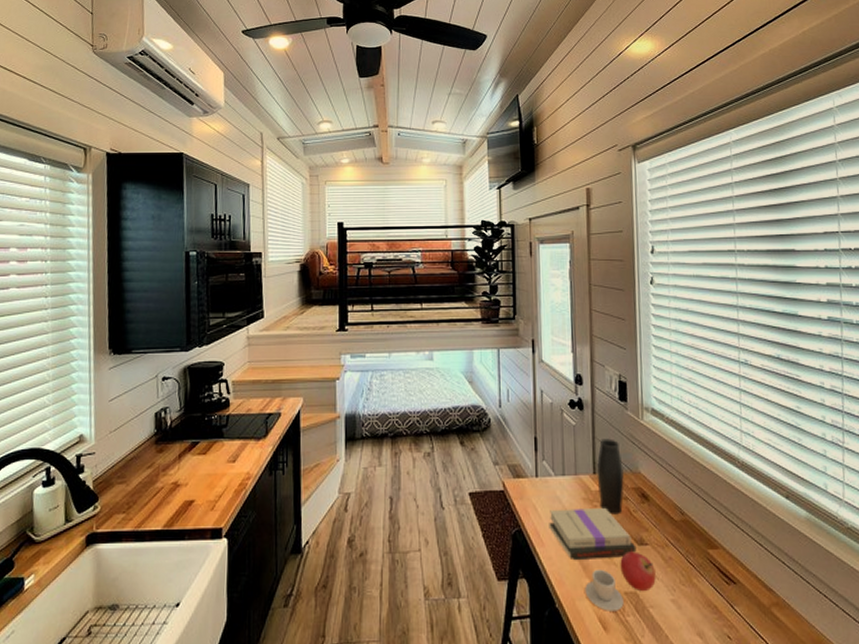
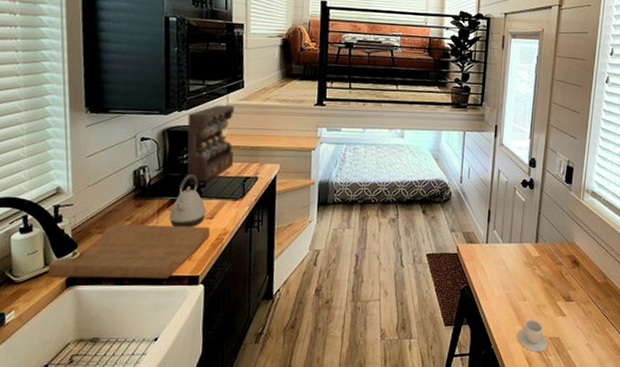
cutting board: none [68,471,233,534] -> present [47,224,210,279]
kettle: none [191,414,229,472] -> present [169,174,207,227]
spice rack: none [208,338,255,424] -> present [187,105,235,184]
books: present [549,507,637,561] -> none [493,270,564,312]
vase: present [596,438,624,515] -> none [538,214,562,276]
fruit: present [620,551,656,591] -> none [548,306,577,336]

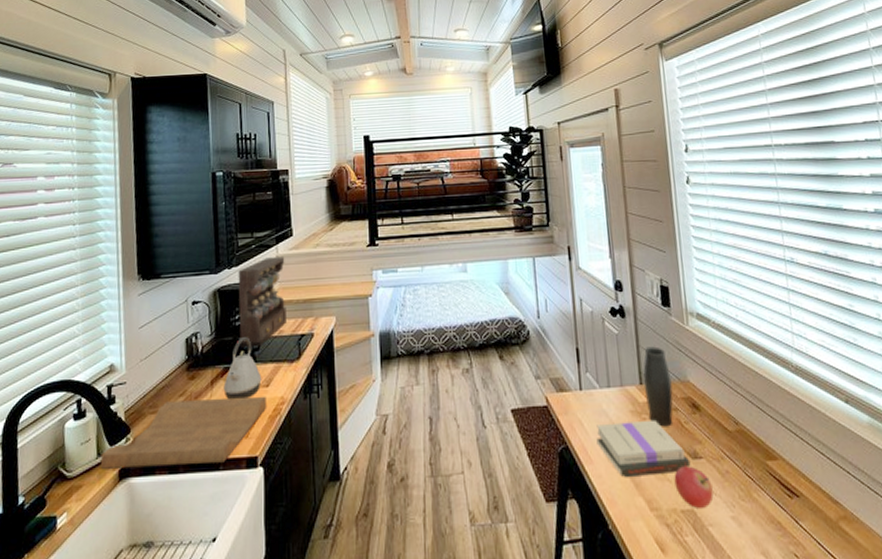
books: none [493,270,564,312] -> present [596,419,691,478]
teacup: present [517,319,548,352] -> none [638,486,681,532]
vase: none [538,214,562,276] -> present [643,346,673,427]
fruit: none [548,306,577,336] -> present [674,466,714,508]

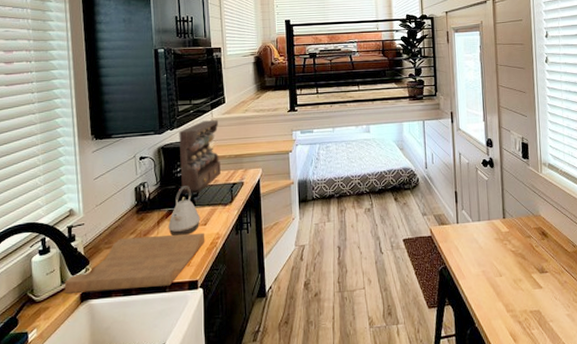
books: present [596,419,691,478] -> none [468,244,539,289]
vase: present [643,346,673,427] -> none [505,189,528,250]
fruit: present [674,466,714,508] -> none [526,278,555,309]

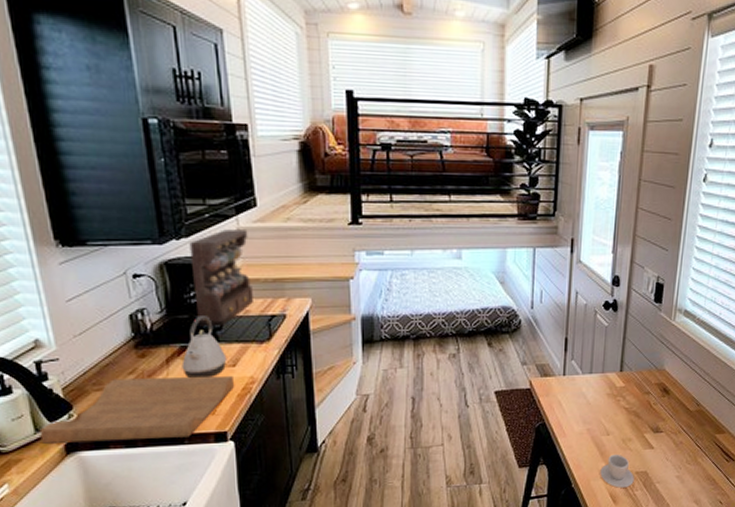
teacup: none [498,294,530,327] -> present [600,454,634,488]

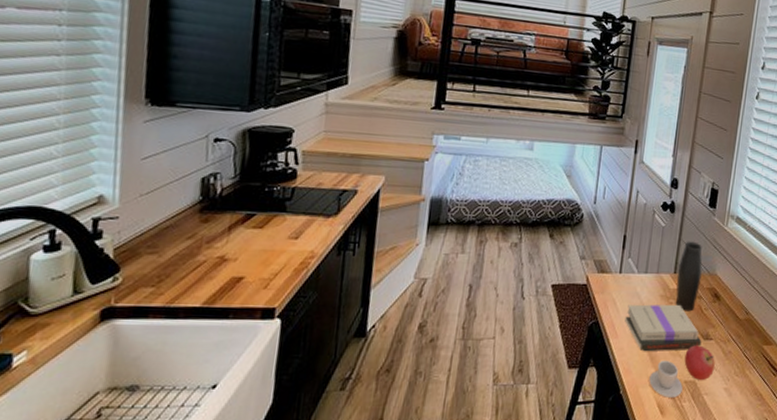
cutting board: present [39,375,235,444] -> none [76,243,294,311]
kettle: present [181,316,227,378] -> none [243,184,291,248]
spice rack: present [189,229,253,327] -> none [268,103,335,197]
books: none [572,401,652,448] -> present [625,304,702,352]
vase: none [623,338,650,407] -> present [675,241,703,312]
fruit: none [635,438,666,470] -> present [684,345,715,380]

